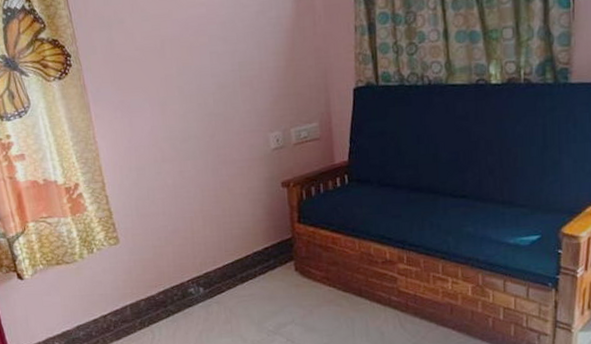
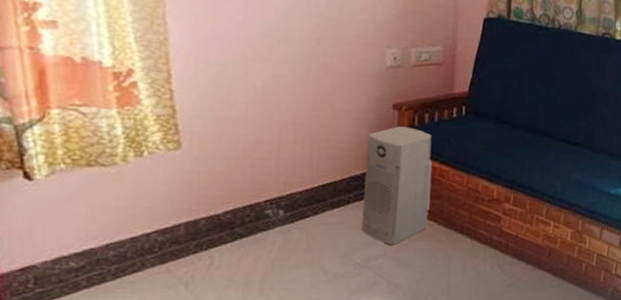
air purifier: none [263,201,328,312] -> present [362,126,432,245]

